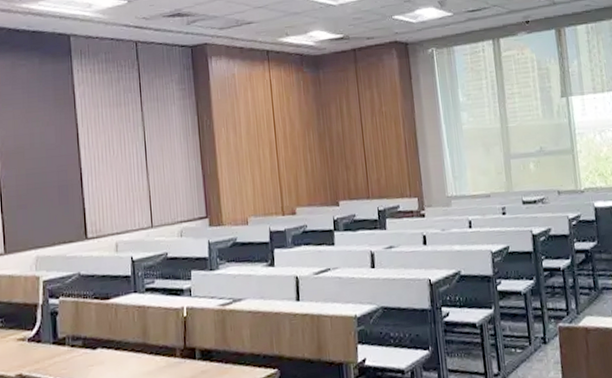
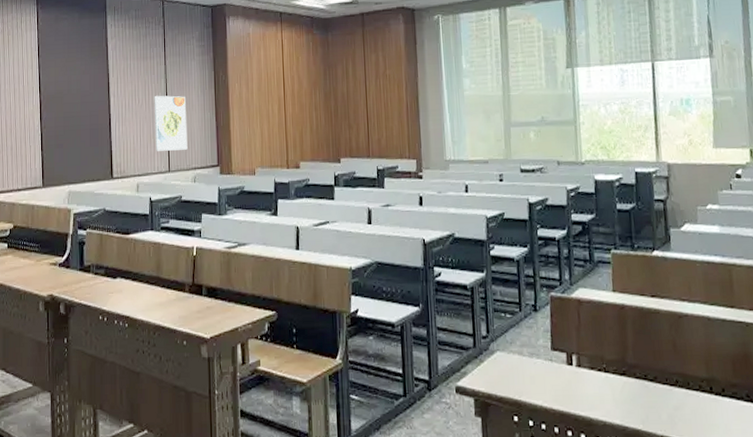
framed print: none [131,144,172,206] -> present [154,95,188,151]

